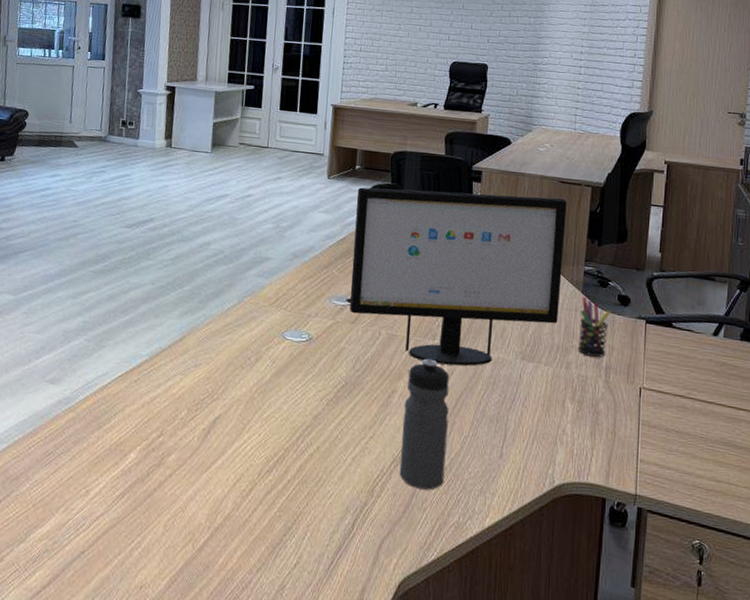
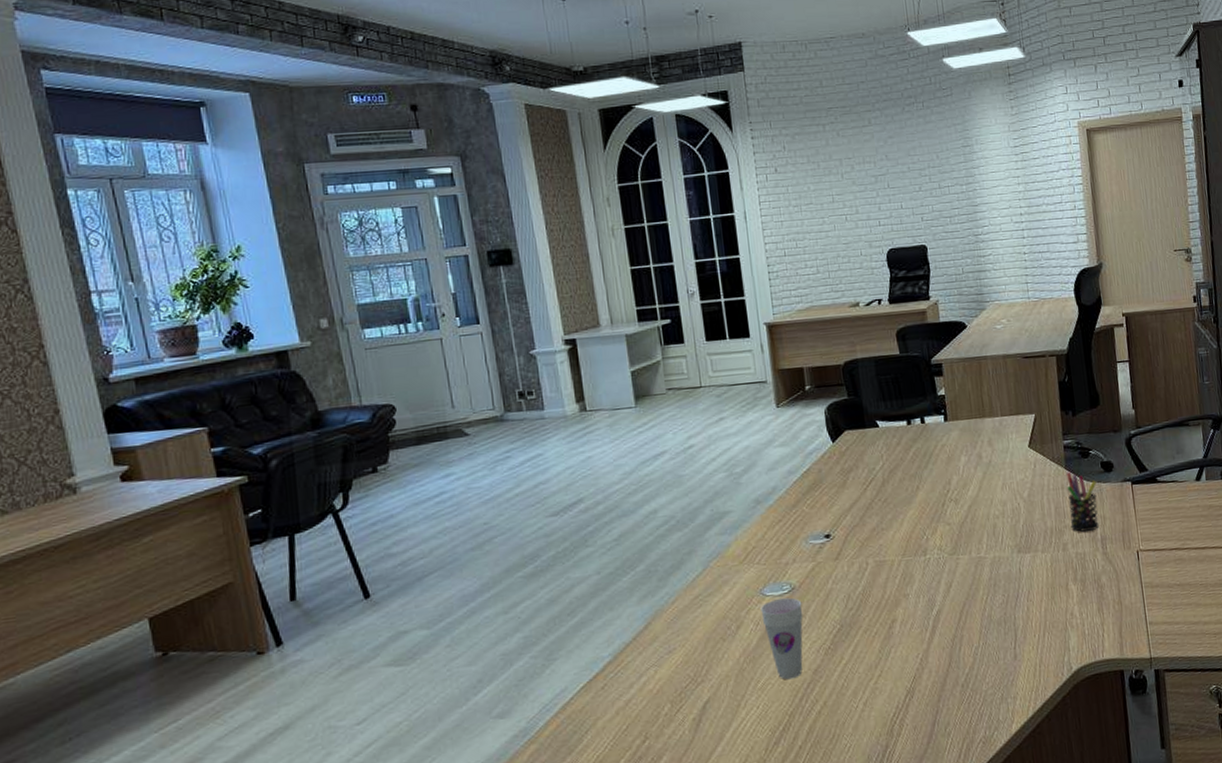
cup: none [278,344,316,418] -> present [761,597,804,680]
computer monitor: present [349,187,567,366] -> none [812,374,1047,581]
water bottle: present [399,358,450,490] -> none [905,576,963,715]

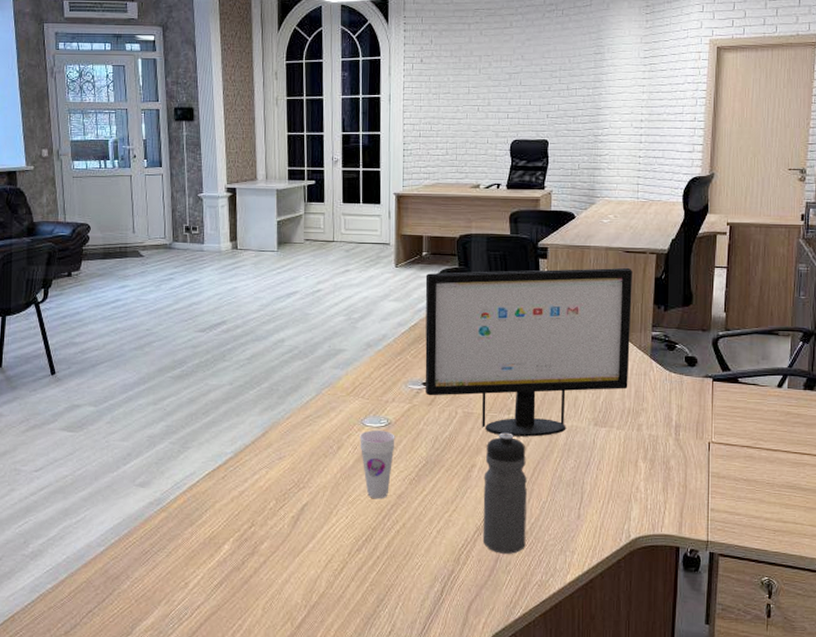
computer monitor: none [812,374,1047,581] -> present [425,267,632,437]
water bottle: none [905,576,963,715] -> present [482,432,527,554]
pen holder: present [1067,471,1099,532] -> none [648,360,678,417]

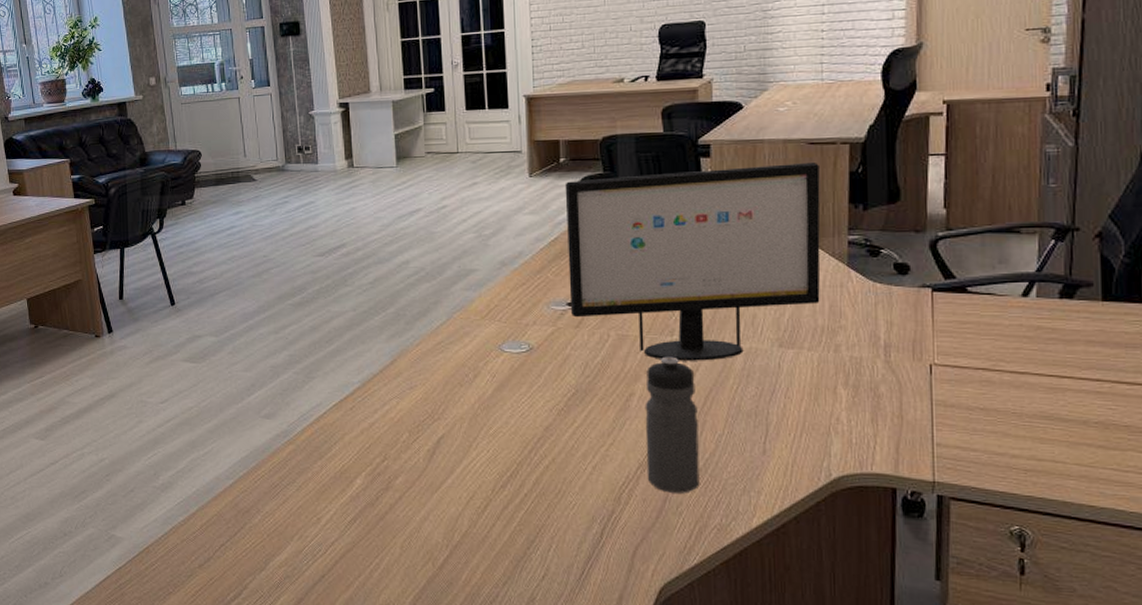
cup: present [360,430,395,499] -> none [498,356,539,432]

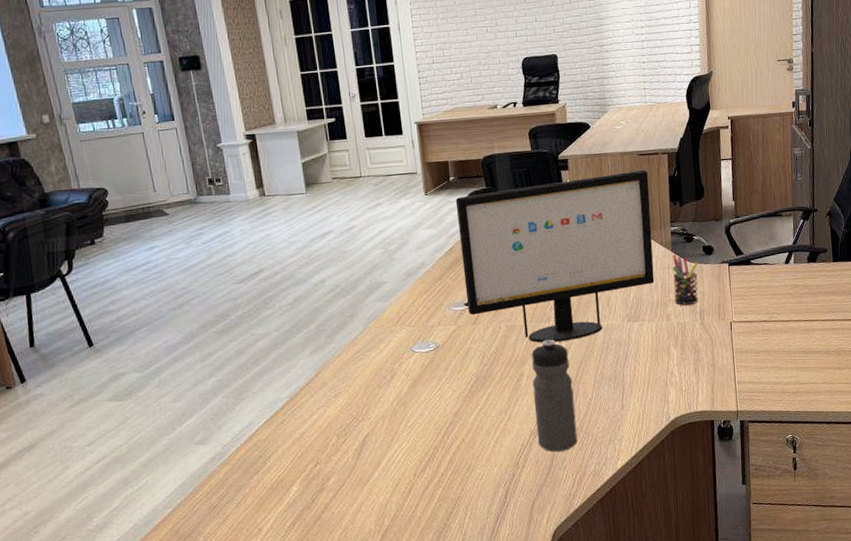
pen holder: none [847,269,885,335] -> present [672,254,699,305]

